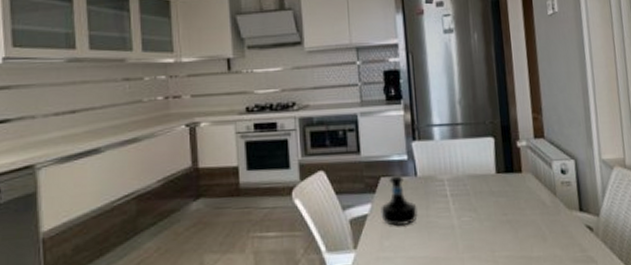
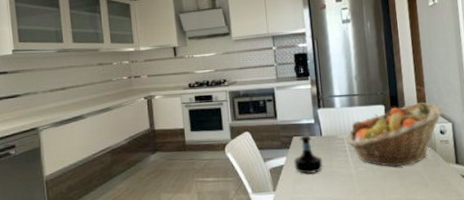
fruit basket: none [448,134,565,216] -> present [347,102,444,168]

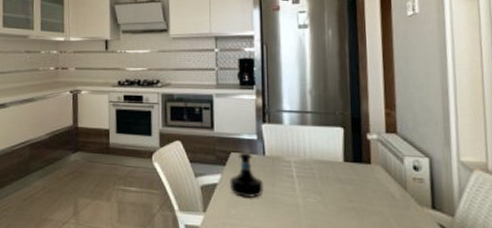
fruit basket: present [347,102,444,168] -> none [295,129,420,204]

